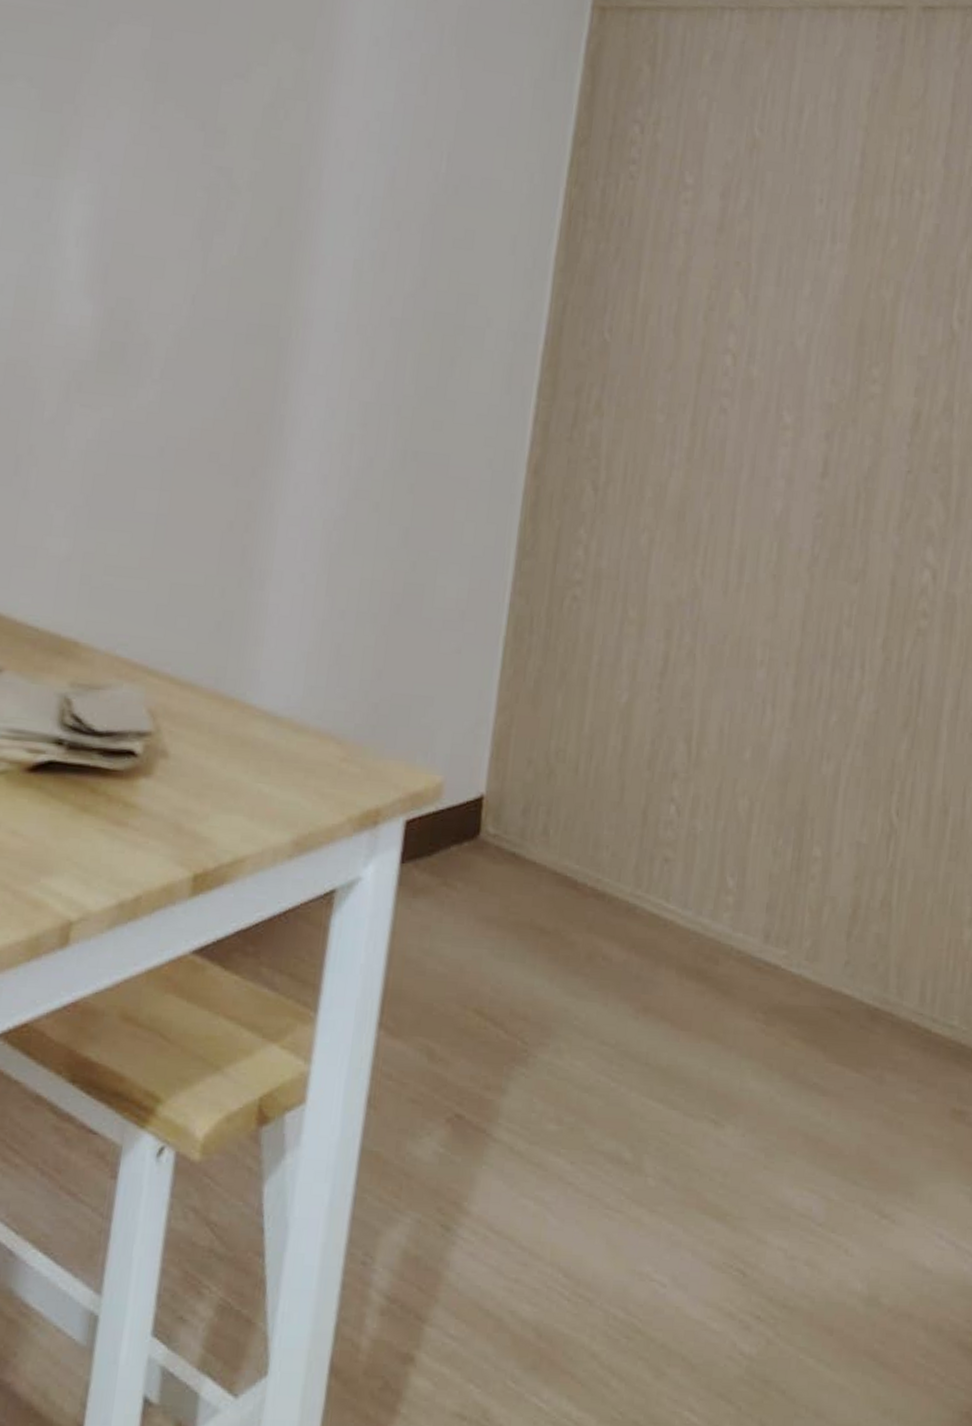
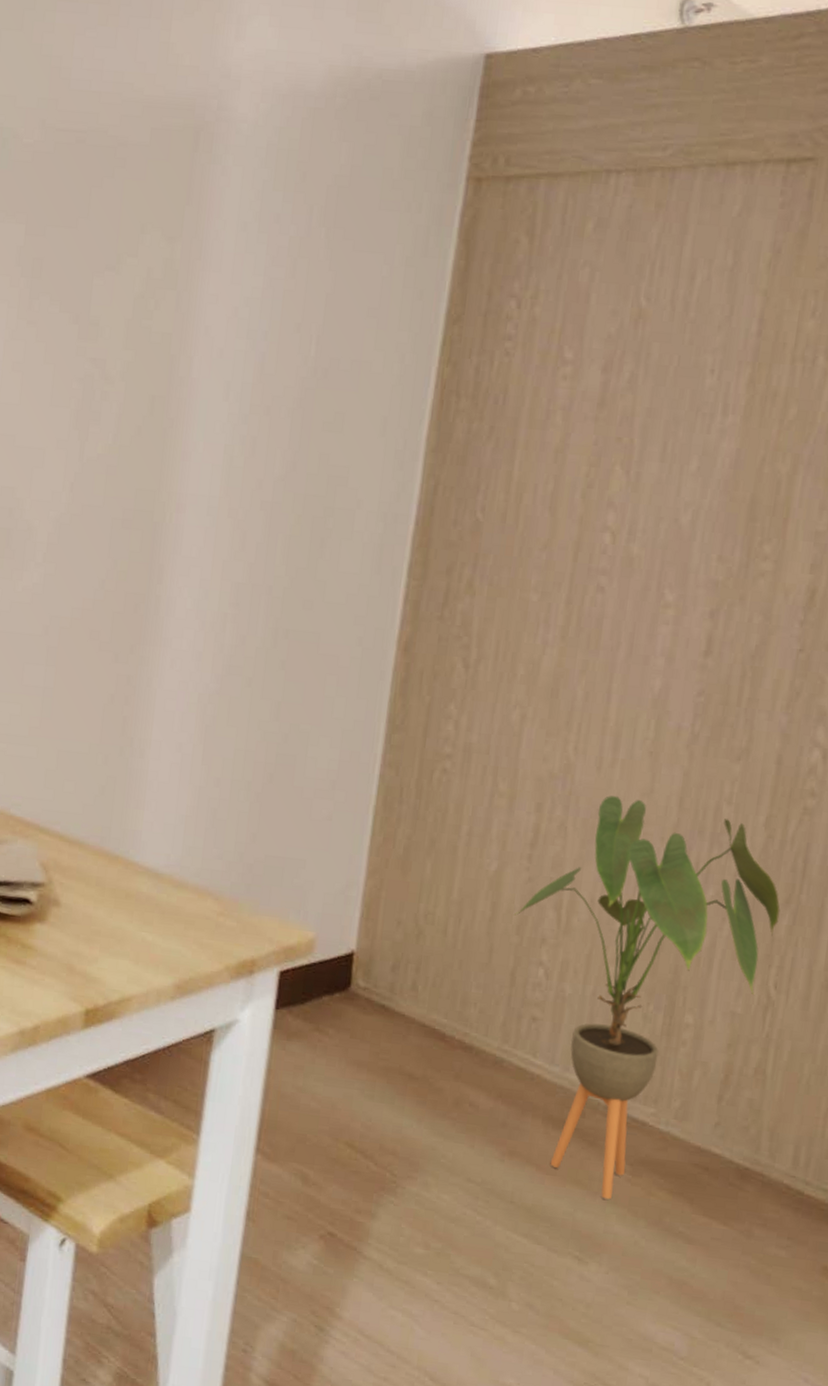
house plant: none [645,621,899,1054] -> present [514,796,780,1200]

